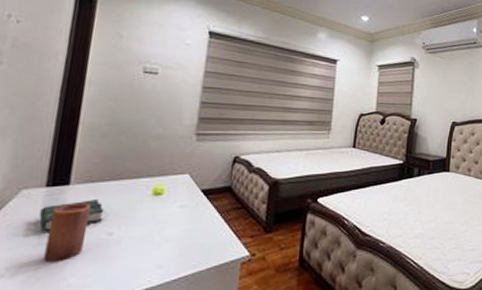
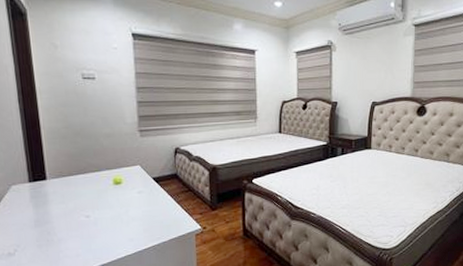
book: present [39,200,104,232] -> none [30,190,79,217]
candle: present [44,203,91,262] -> none [39,193,70,239]

